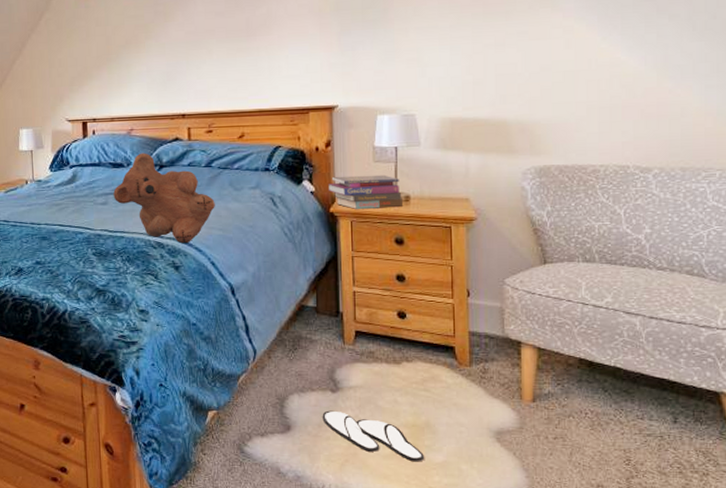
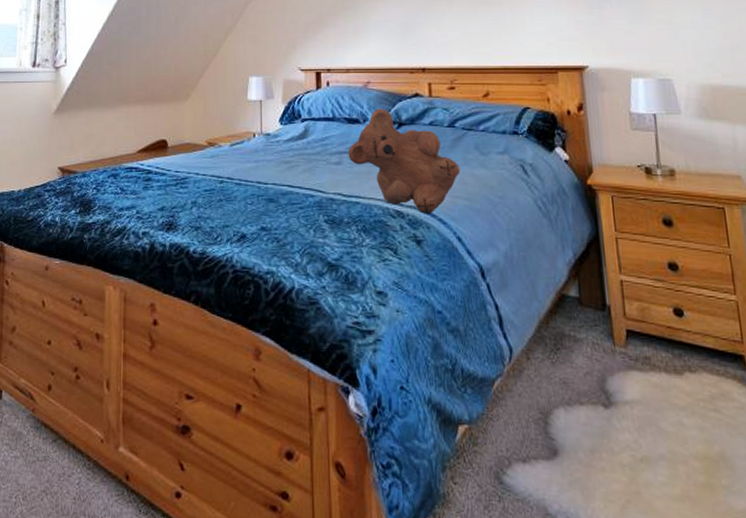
slippers: present [322,410,425,462] -> none [594,431,724,508]
books: present [329,174,402,210] -> none [584,144,667,184]

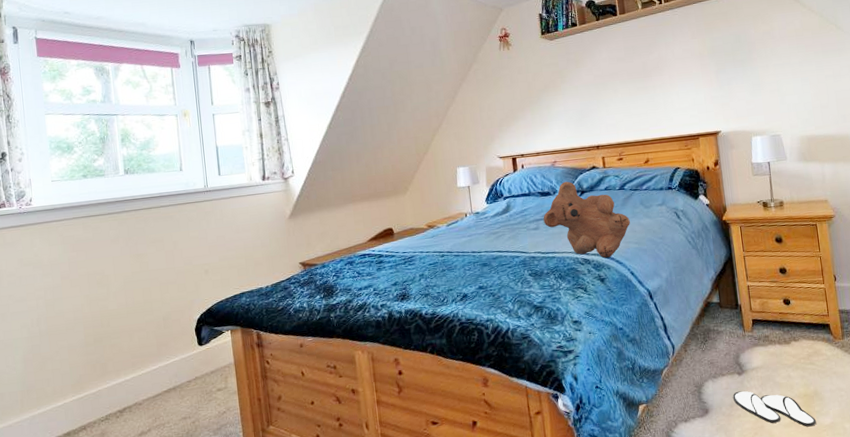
slippers: none [594,431,724,508] -> present [733,391,817,427]

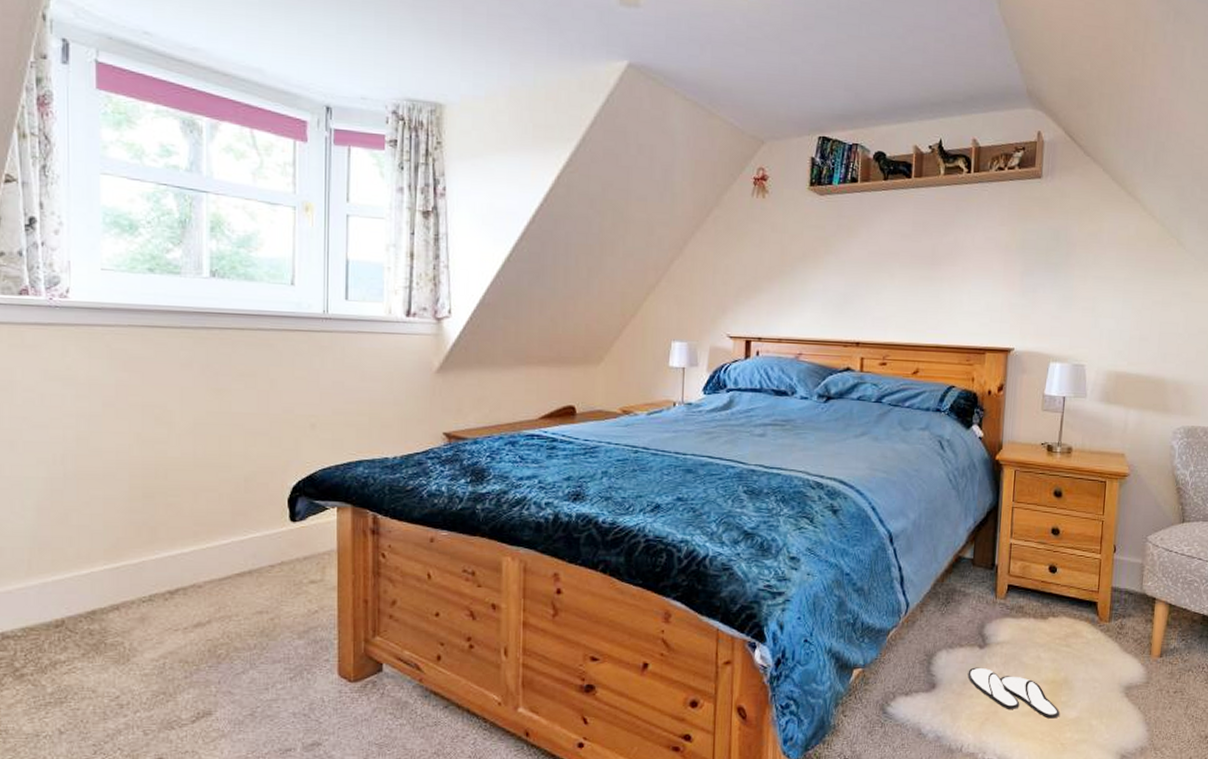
teddy bear: present [543,181,630,258] -> none [773,381,882,486]

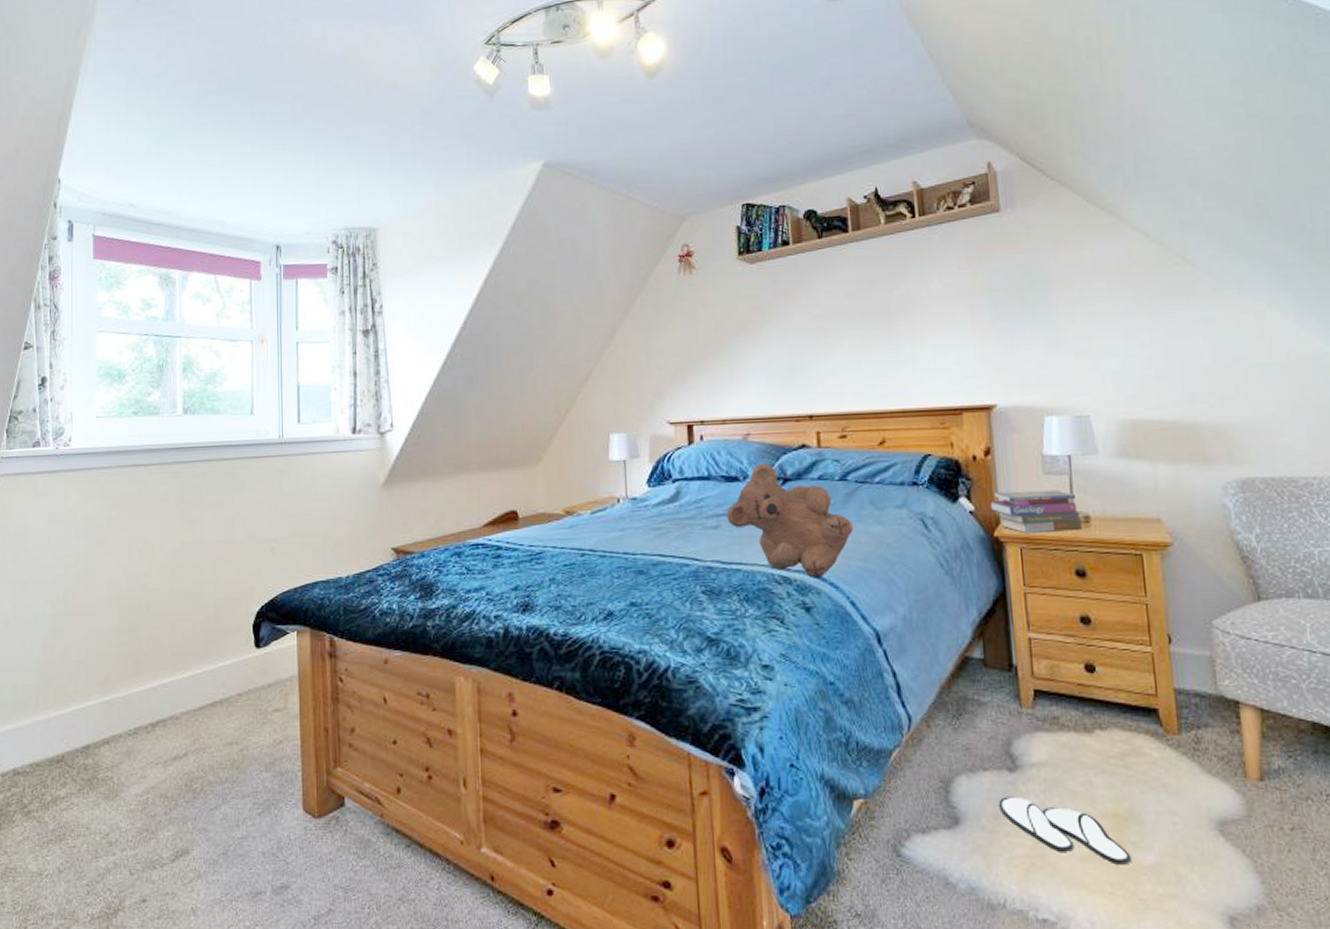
teddy bear: none [773,381,882,486] -> present [727,463,853,578]
books: none [997,422,1065,460] -> present [991,489,1082,534]

